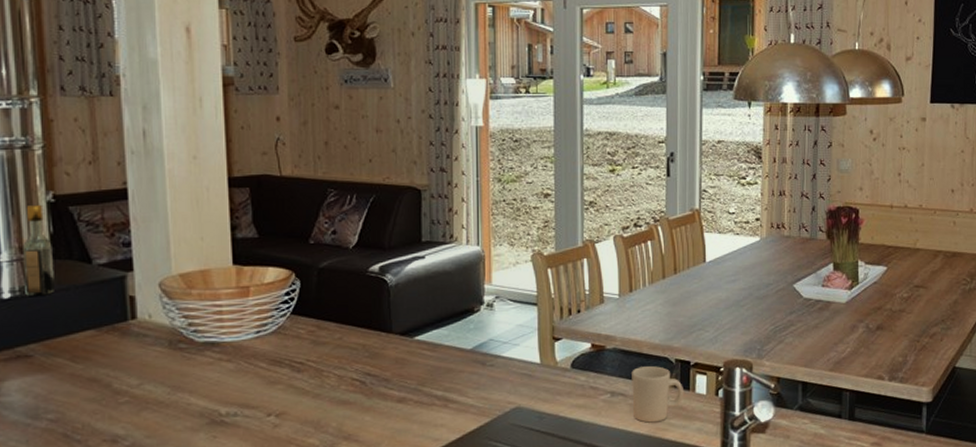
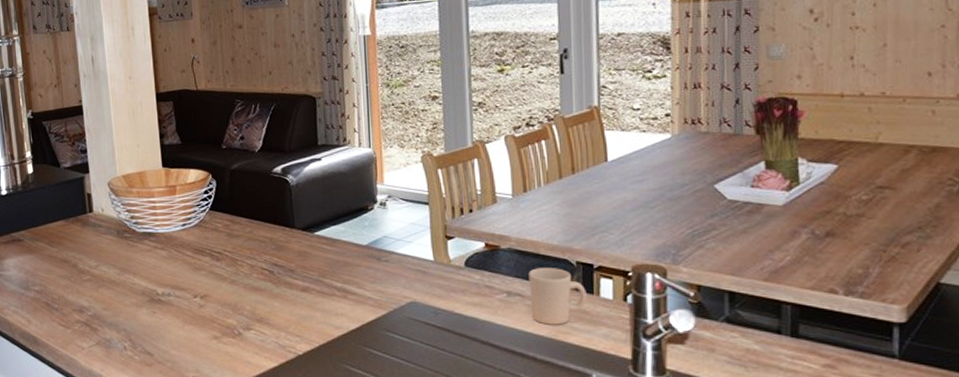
bottle: present [21,204,54,296] -> none [12,120,35,193]

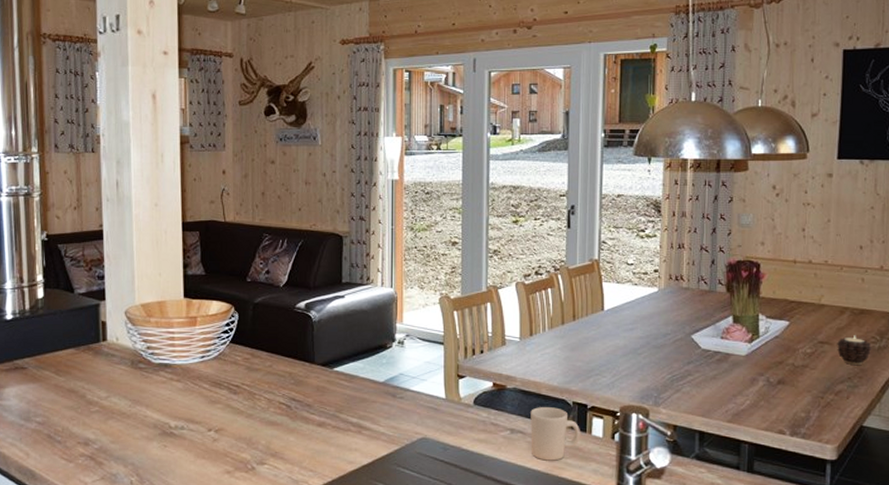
candle: none [901,177,949,213] -> present [837,335,872,366]

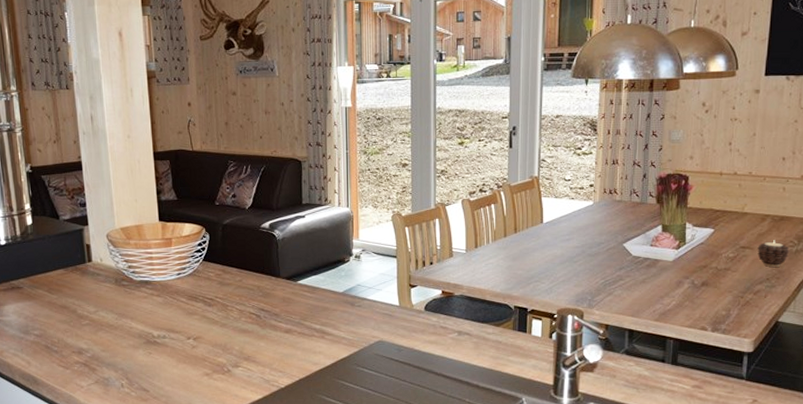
mug: present [530,407,580,461] -> none [476,311,521,358]

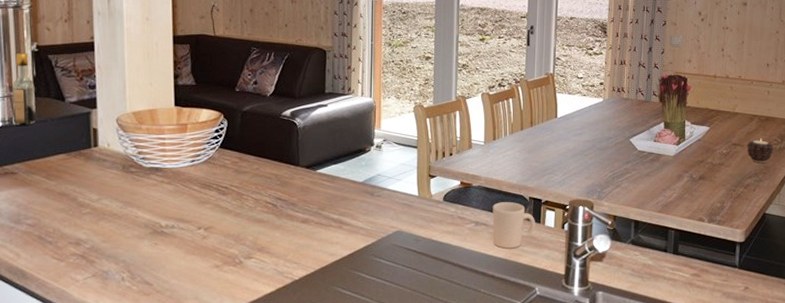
bottle: none [11,174,35,243] -> present [11,52,36,125]
mug: none [476,311,521,358] -> present [492,202,535,249]

